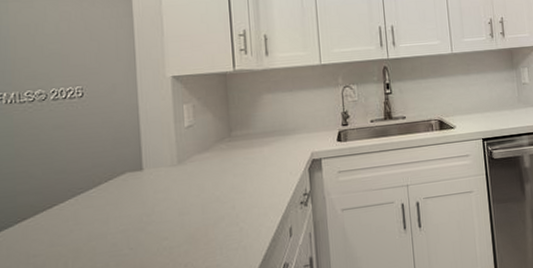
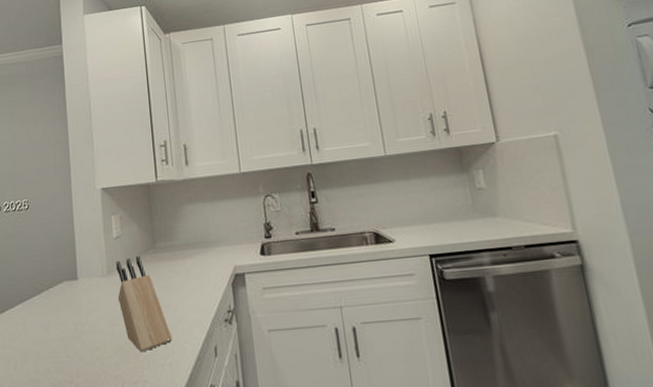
knife block: none [188,144,248,239] -> present [116,255,173,353]

